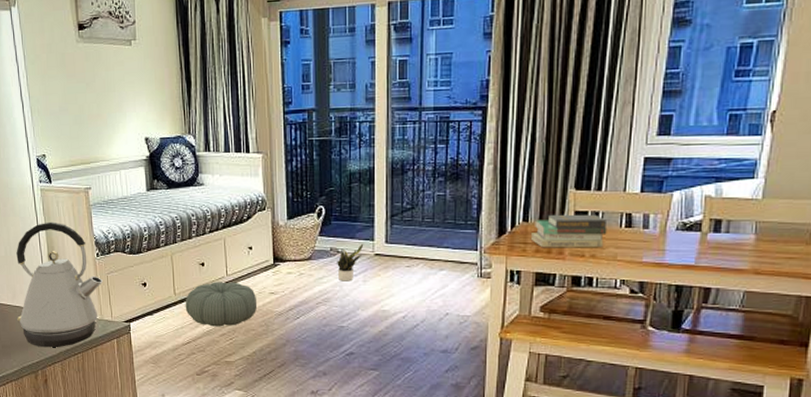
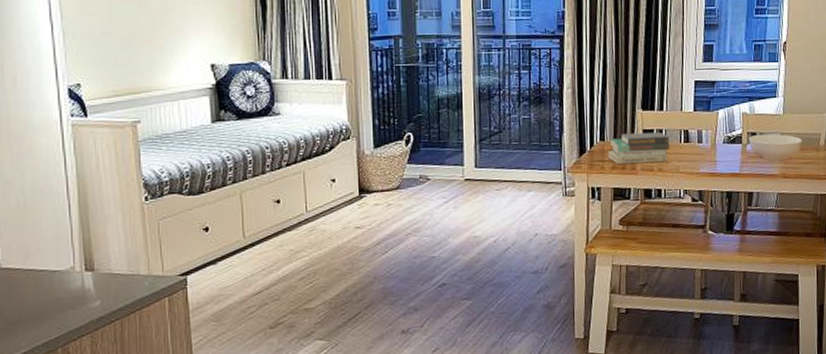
kettle: present [16,221,104,348] -> none [28,162,153,318]
pouf: present [185,282,258,327] -> none [256,218,342,271]
potted plant: present [337,243,364,282] -> none [427,169,454,210]
bowl: none [711,221,788,254] -> present [749,134,803,161]

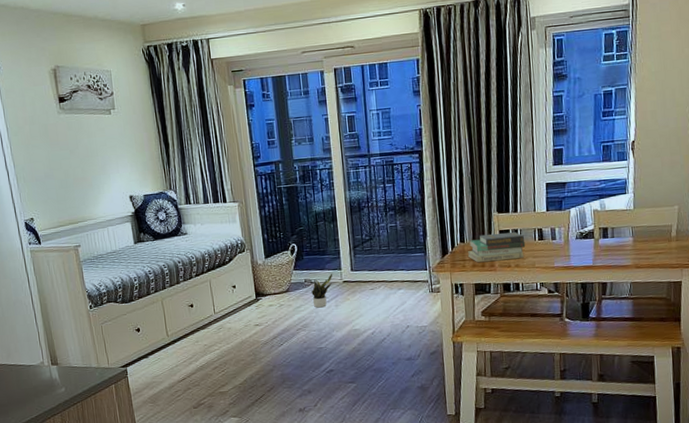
potted plant: none [427,169,454,210] -> present [311,273,333,308]
bowl: present [749,134,803,161] -> none [601,228,654,253]

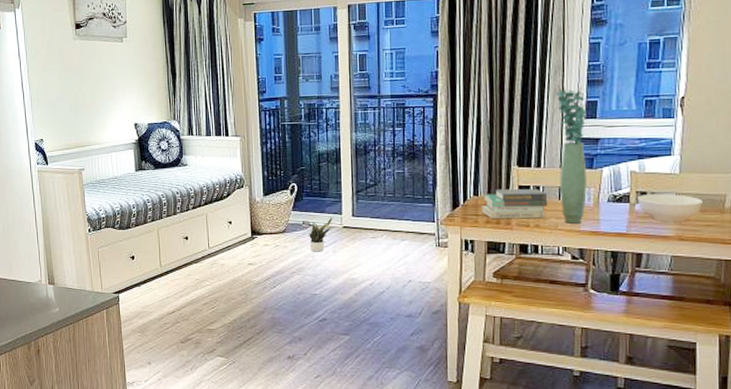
vase: none [526,136,558,261] -> present [555,85,588,224]
bowl: none [601,228,654,253] -> present [638,193,704,222]

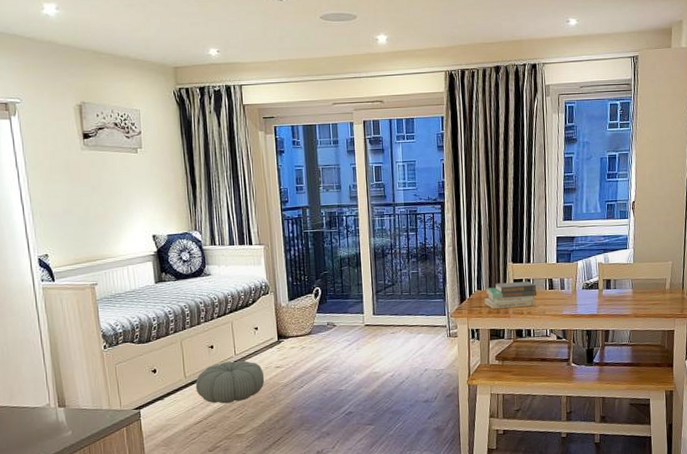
pouf: none [170,254,237,297] -> present [195,360,265,404]
potted plant: present [309,217,333,252] -> none [333,316,356,351]
vase: present [555,85,588,224] -> none [540,192,567,309]
bowl: present [638,193,704,222] -> none [604,280,651,304]

